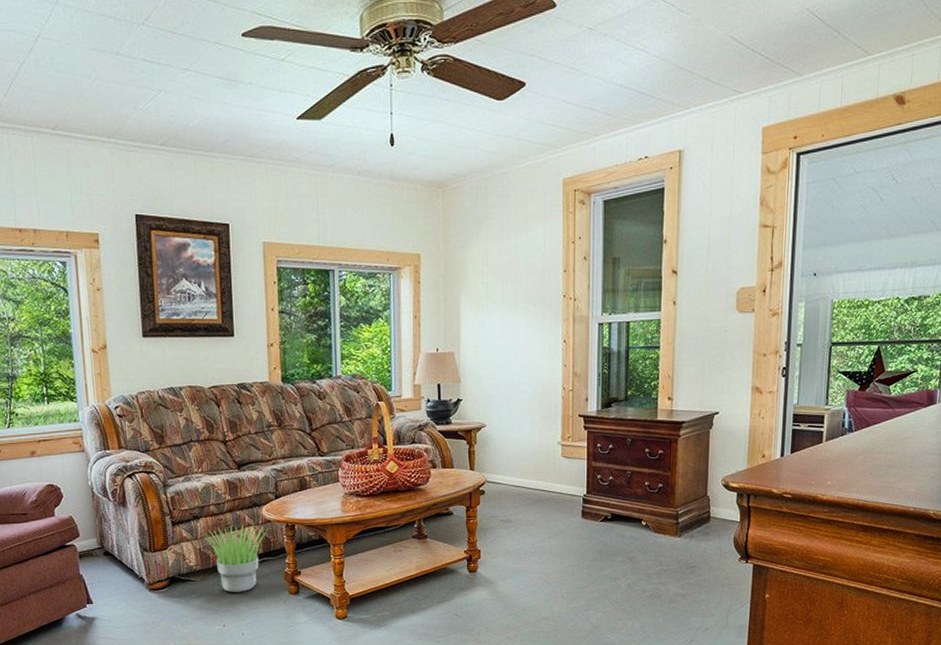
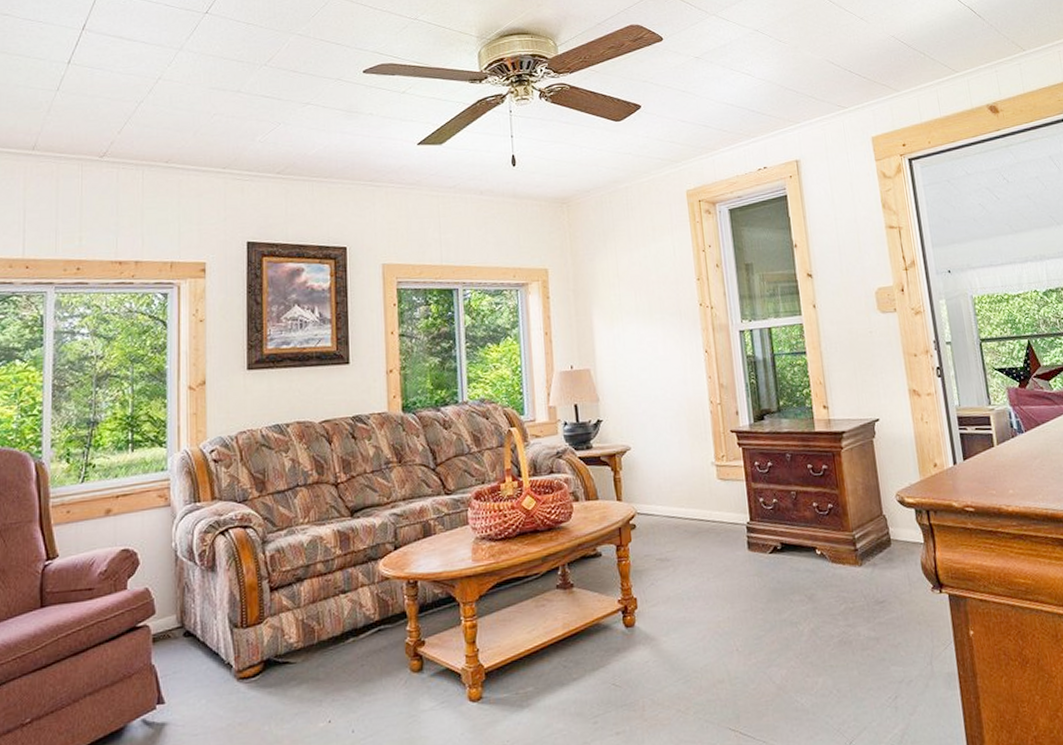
potted plant: present [203,524,268,592] -> none [307,584,386,675]

